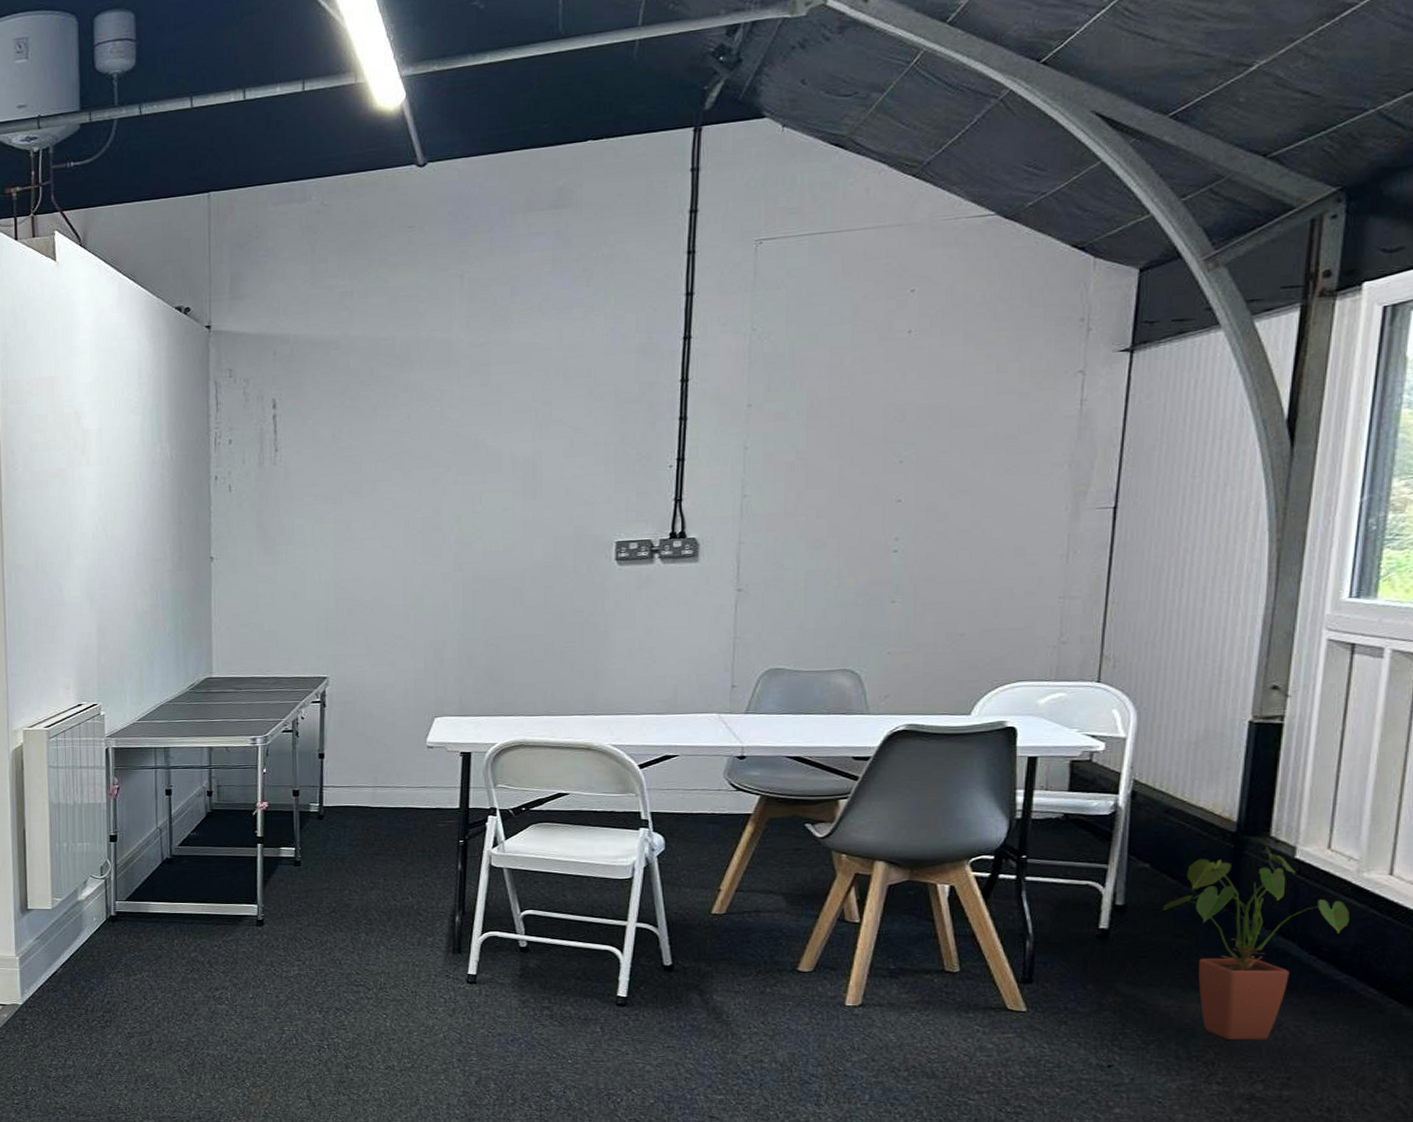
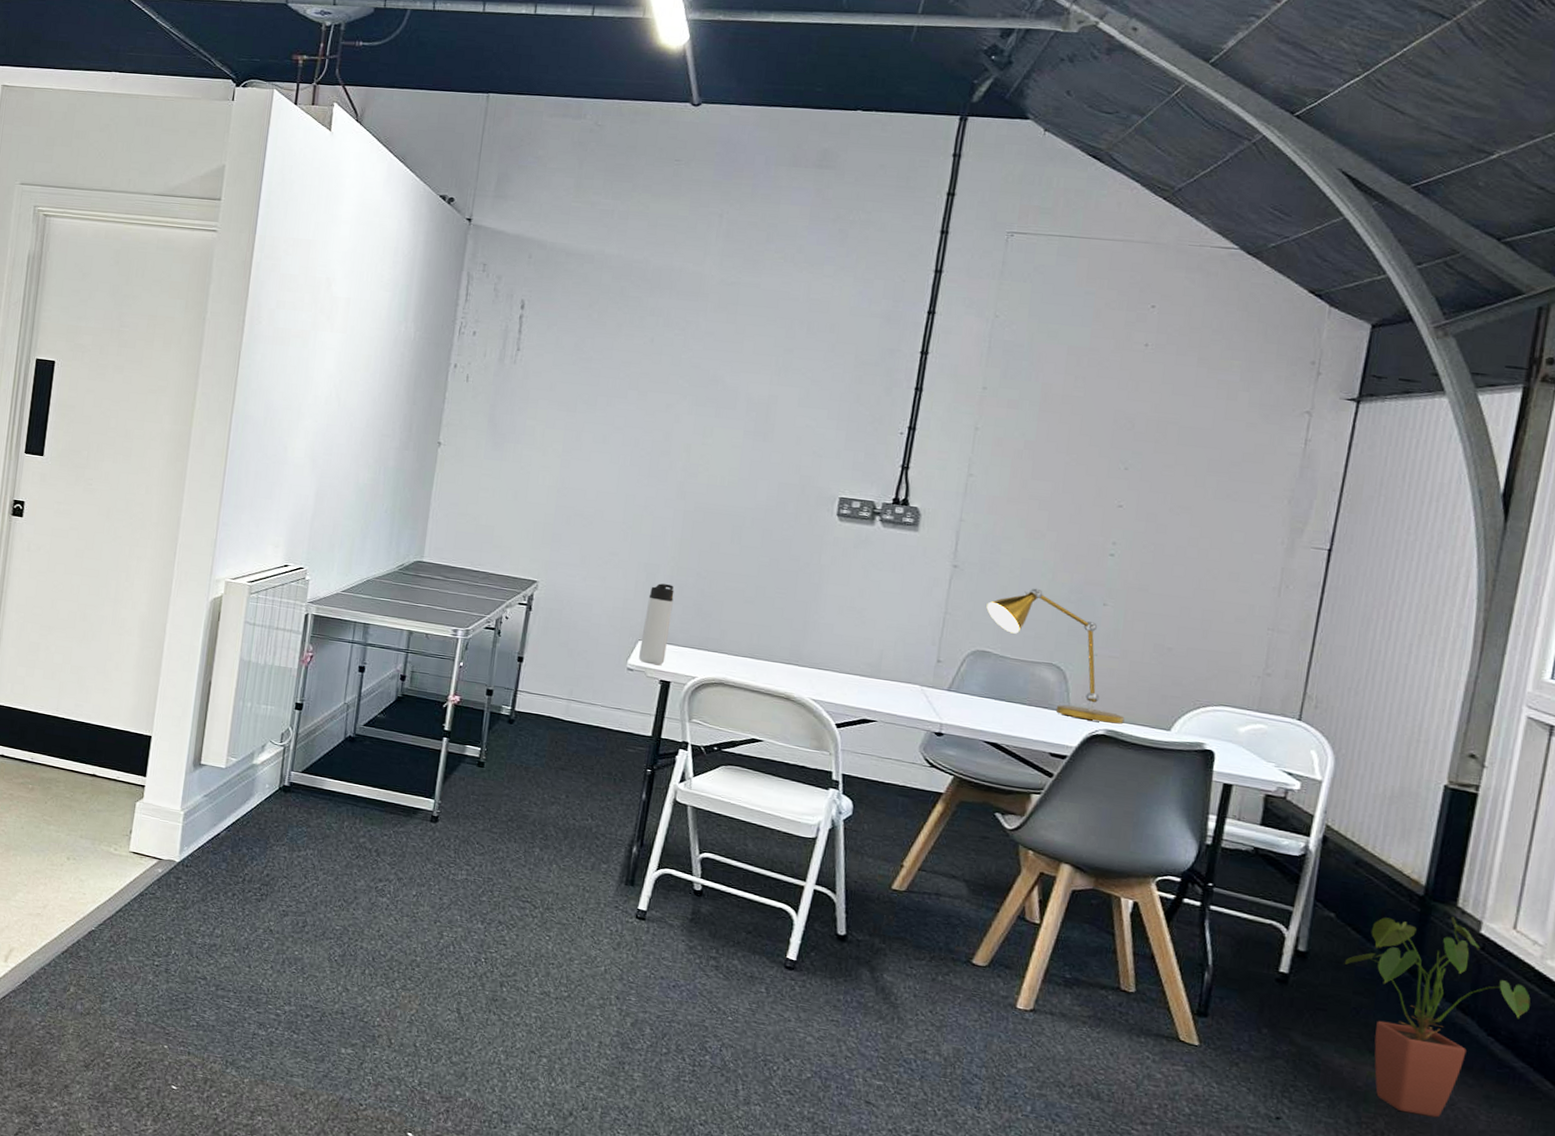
thermos bottle: none [437,657,464,739] -> present [639,583,674,666]
desk lamp: none [775,597,924,719] -> present [986,588,1125,725]

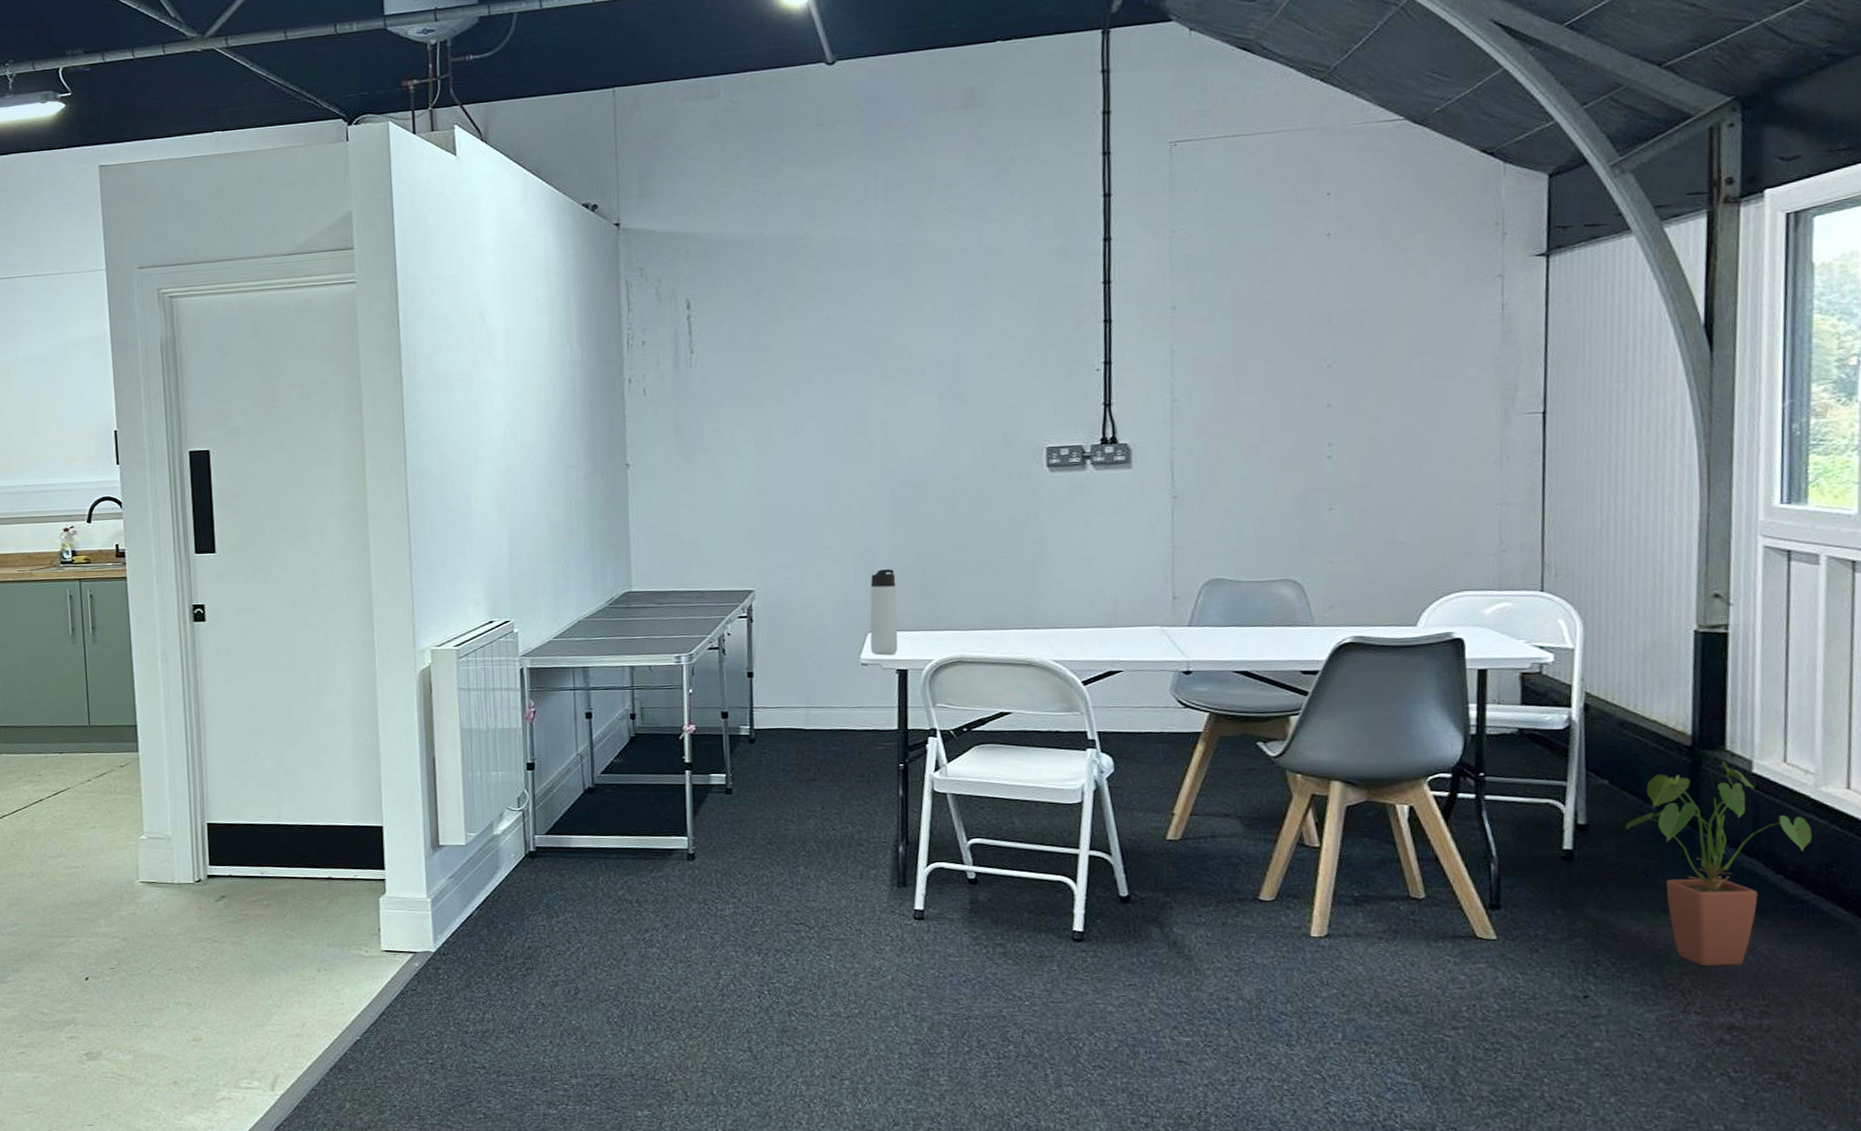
desk lamp: present [986,588,1125,725] -> none [1213,505,1370,631]

